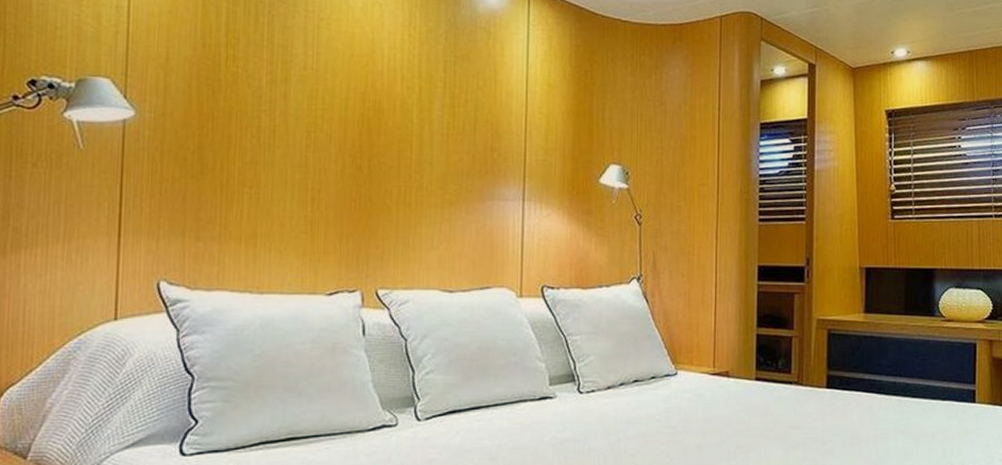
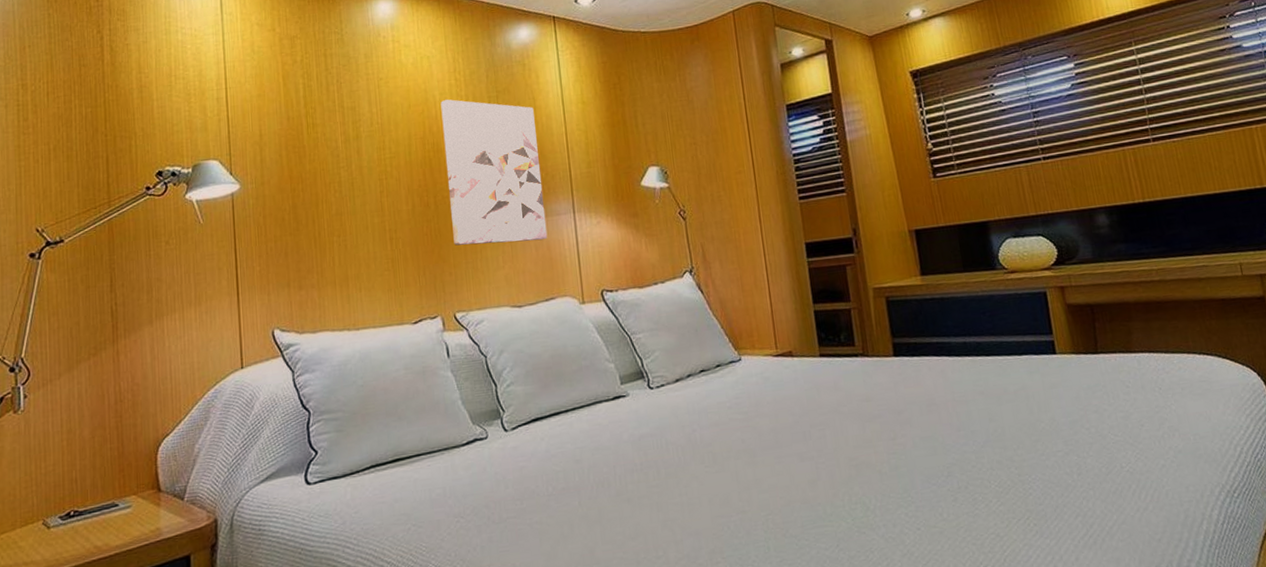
wall art: none [385,56,494,225] -> present [440,99,548,246]

